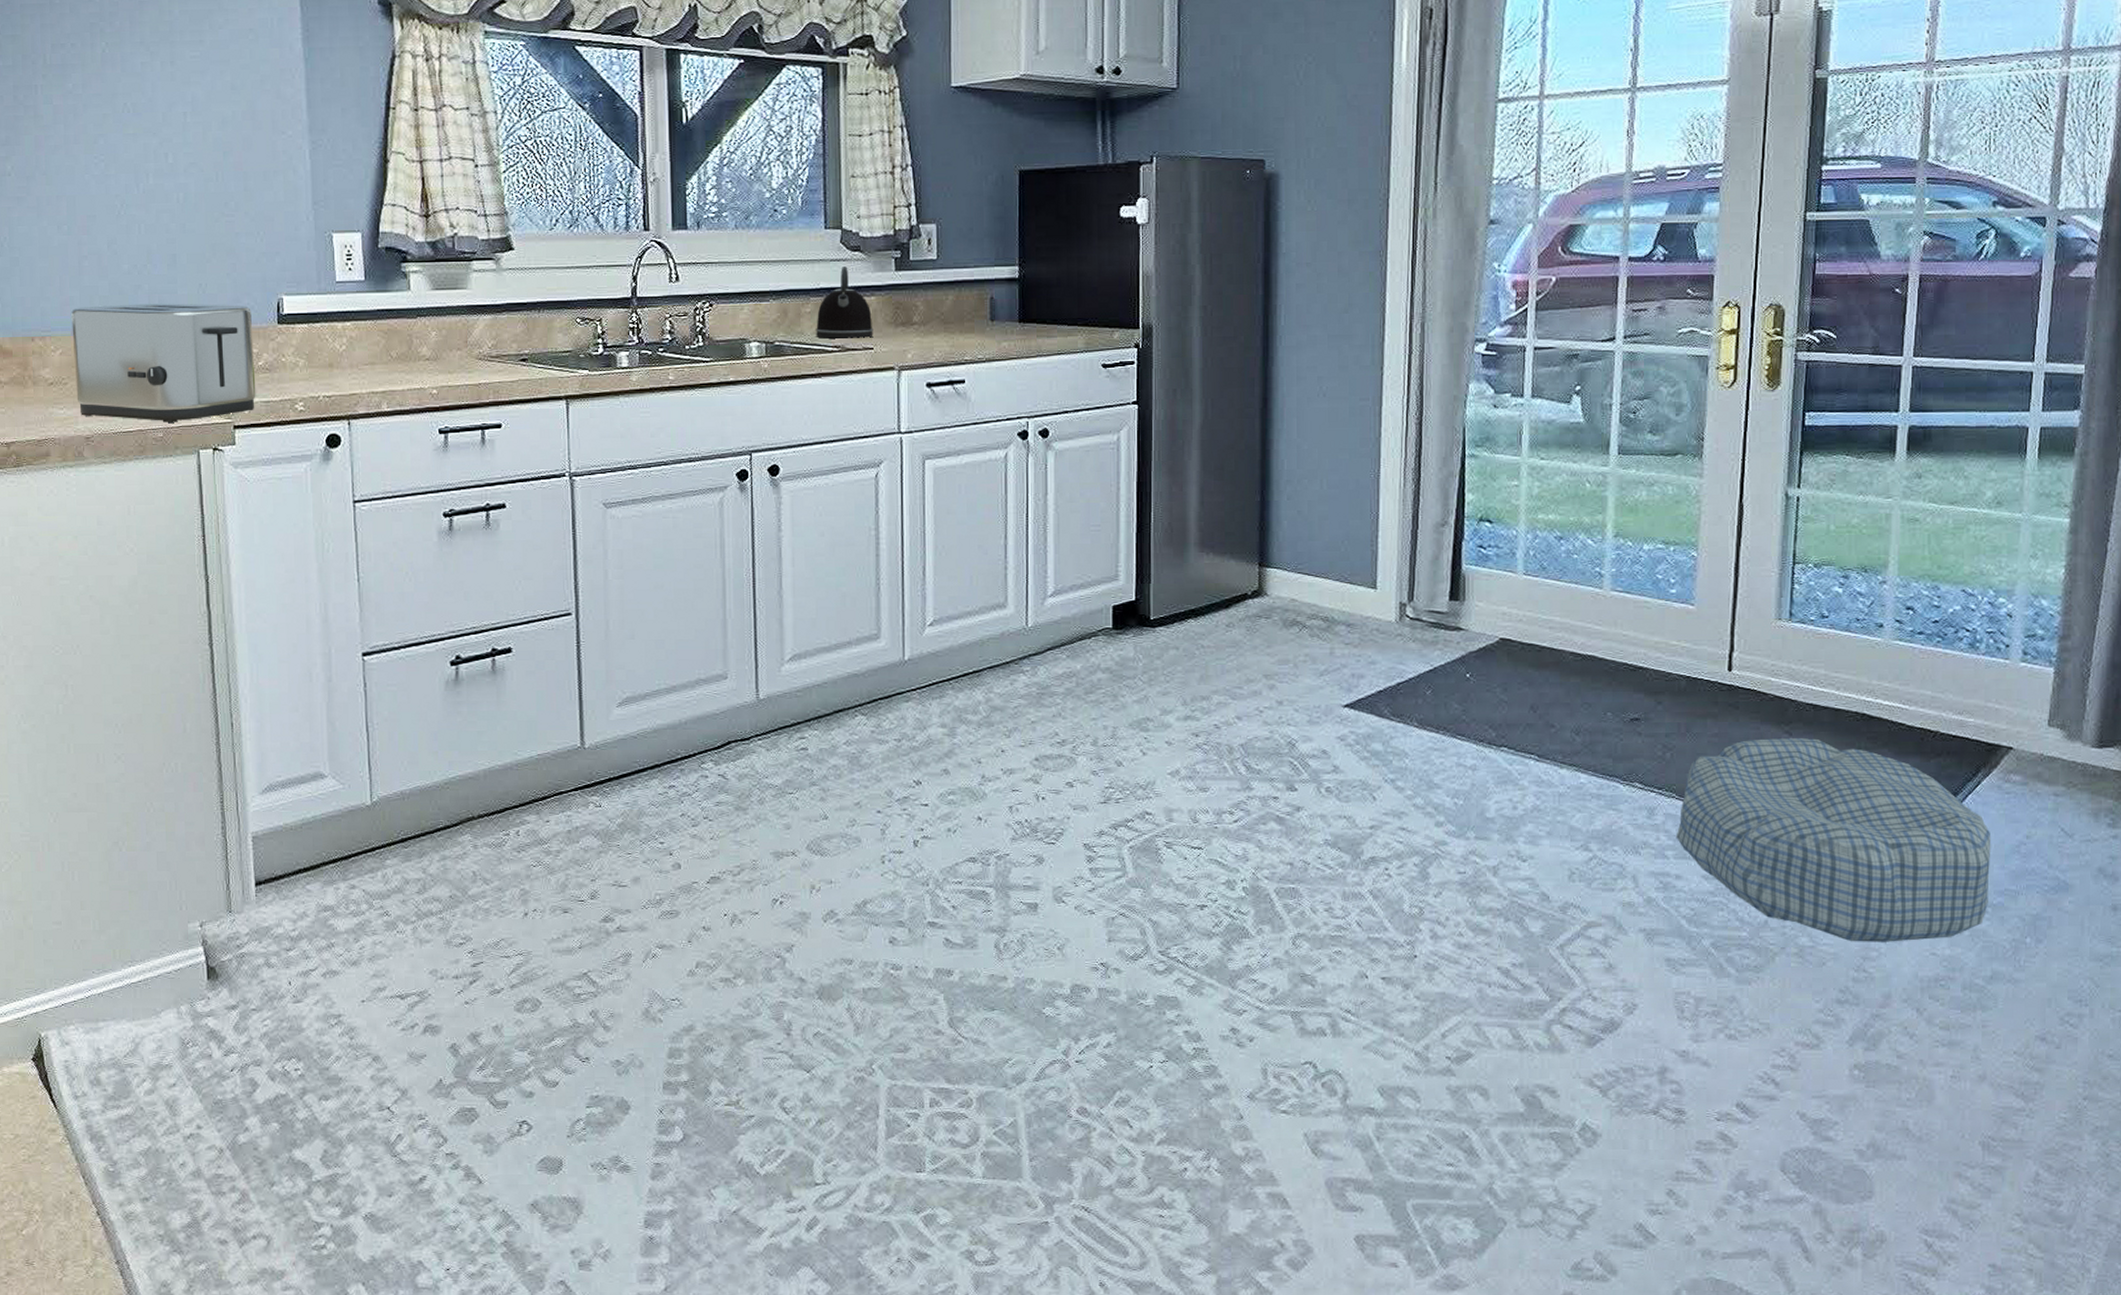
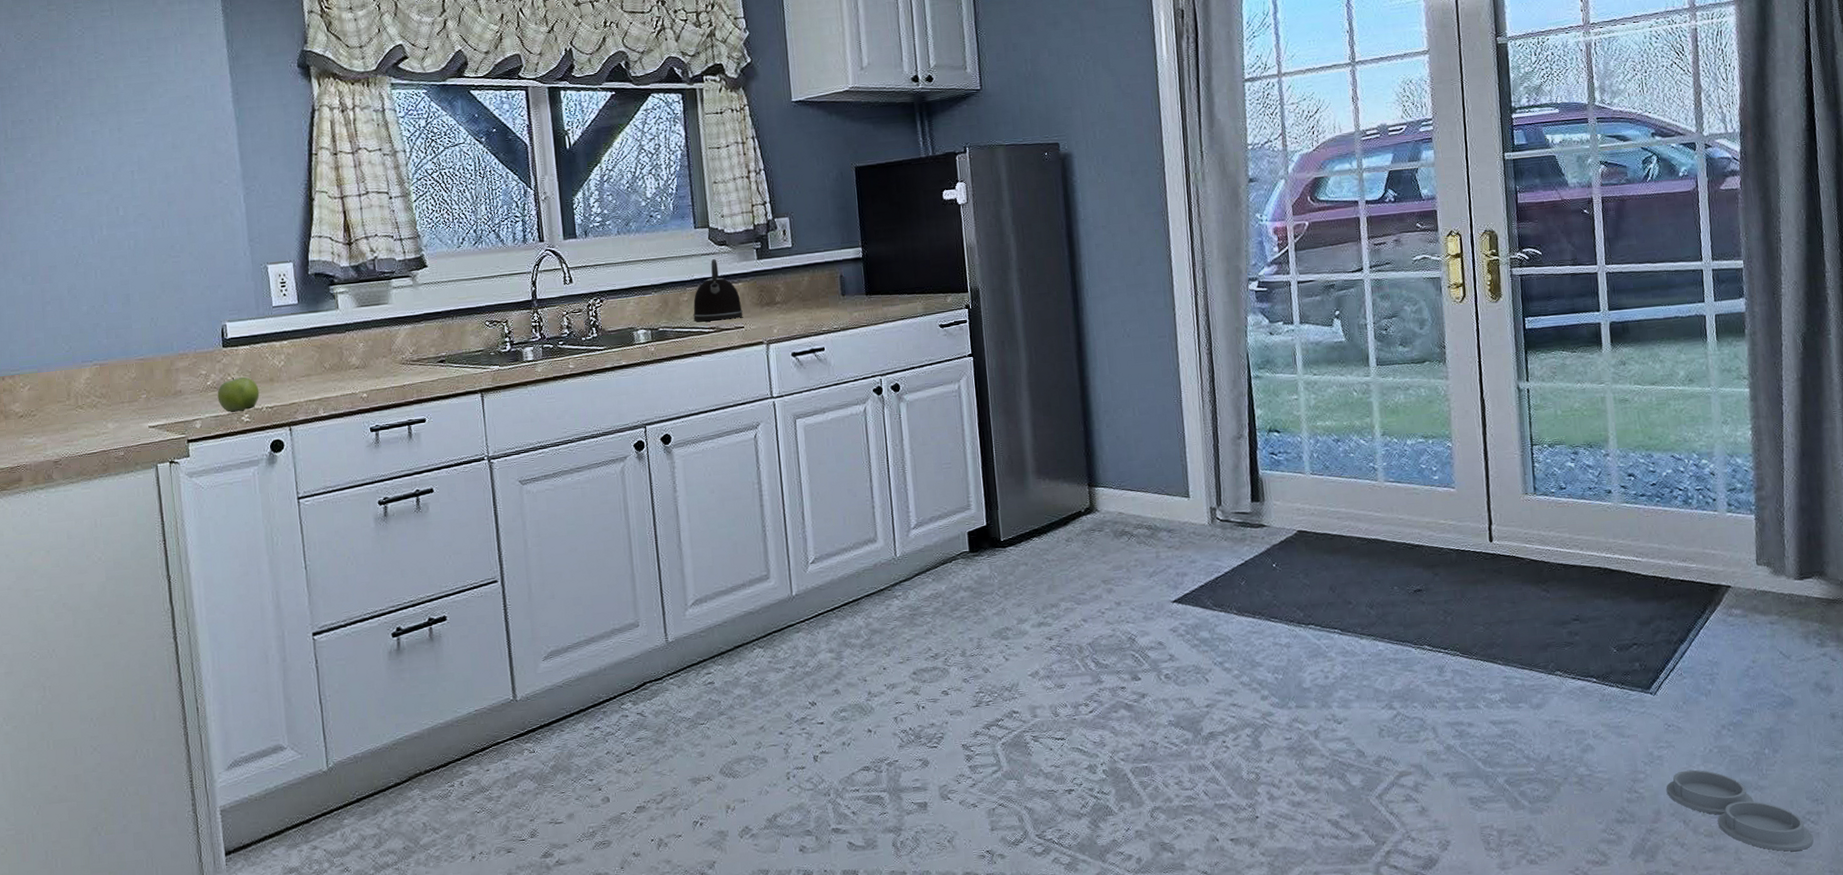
toaster: present [71,303,256,422] -> none [37,334,206,443]
fruit: none [269,359,316,400] -> present [217,376,260,413]
dog bed: present [1675,737,1991,942] -> none [1464,593,1730,767]
pet bowl: none [1901,952,2069,1055] -> present [1666,769,1814,852]

